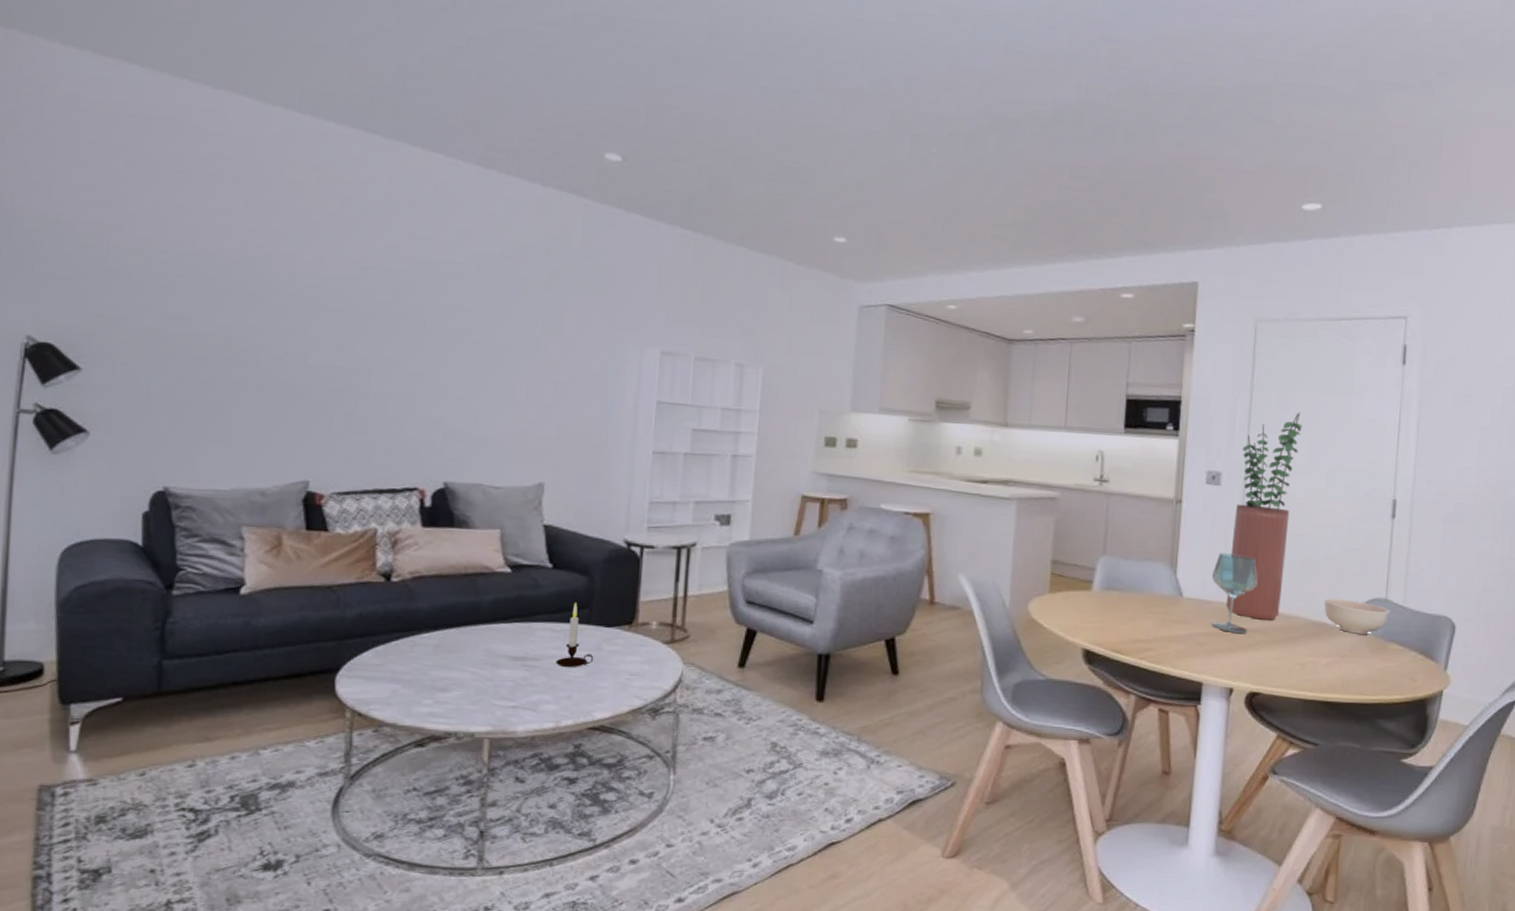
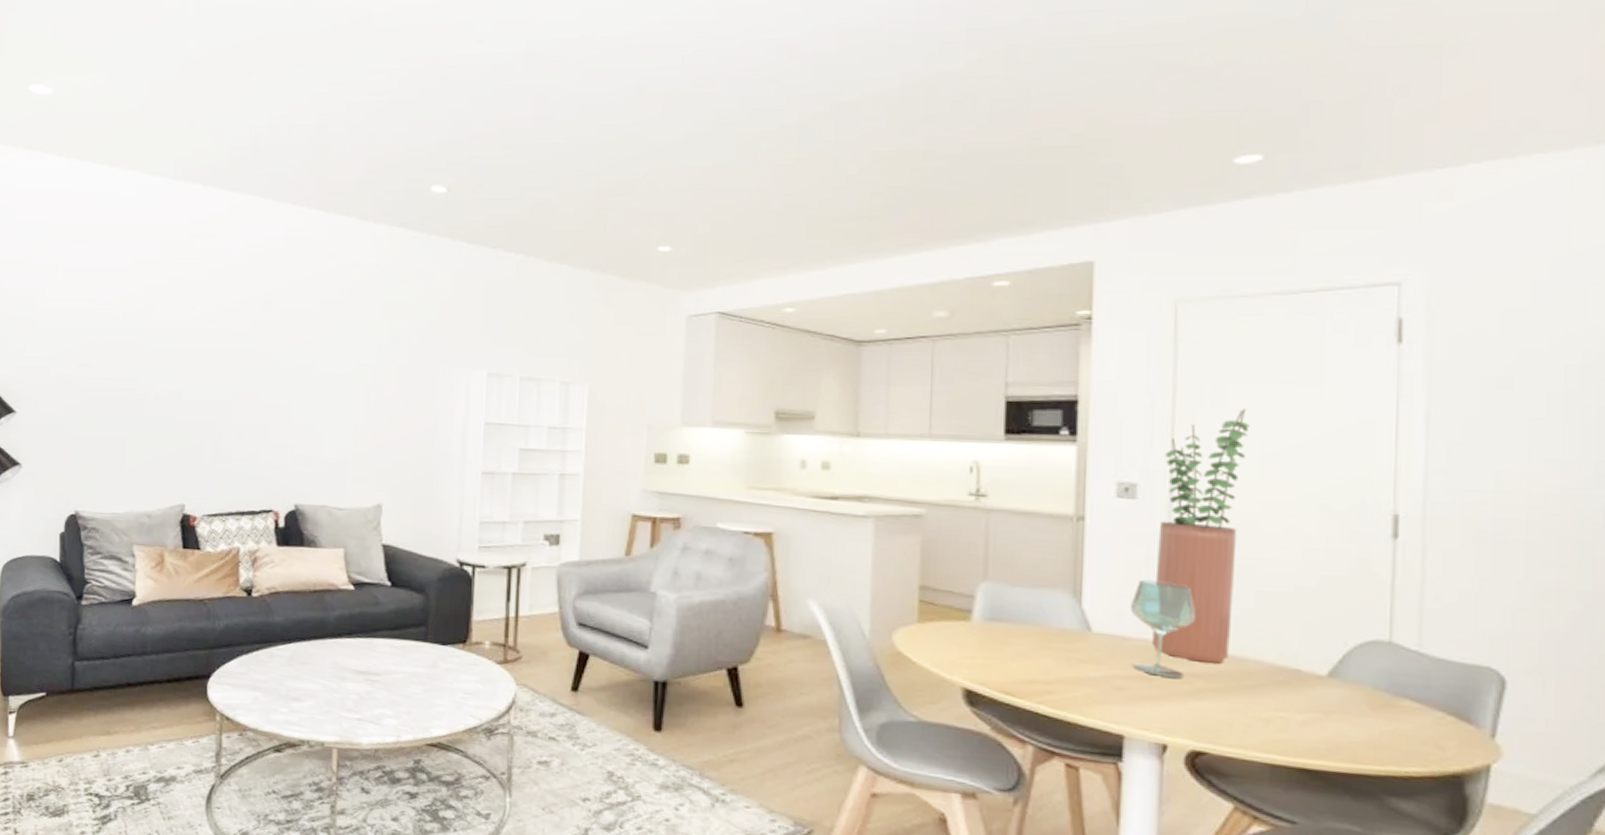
candle: present [556,602,594,668] -> none [396,620,431,685]
bowl: present [1323,598,1390,635] -> none [1294,638,1398,686]

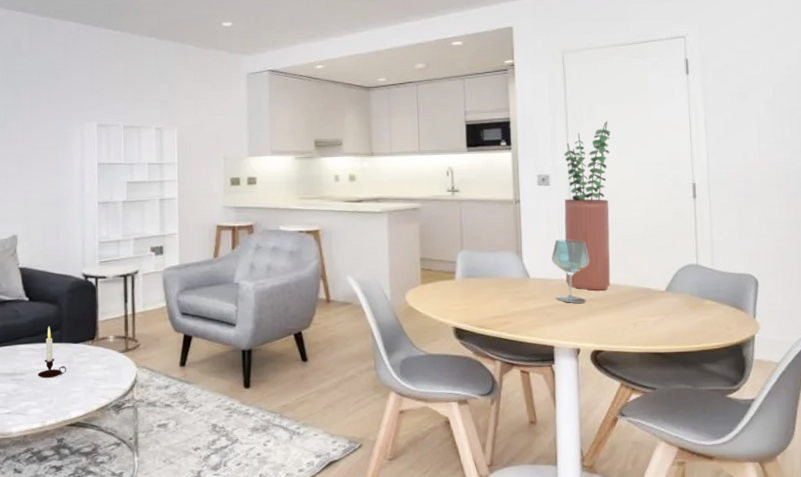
candle: none [396,620,431,685] -> present [38,326,67,379]

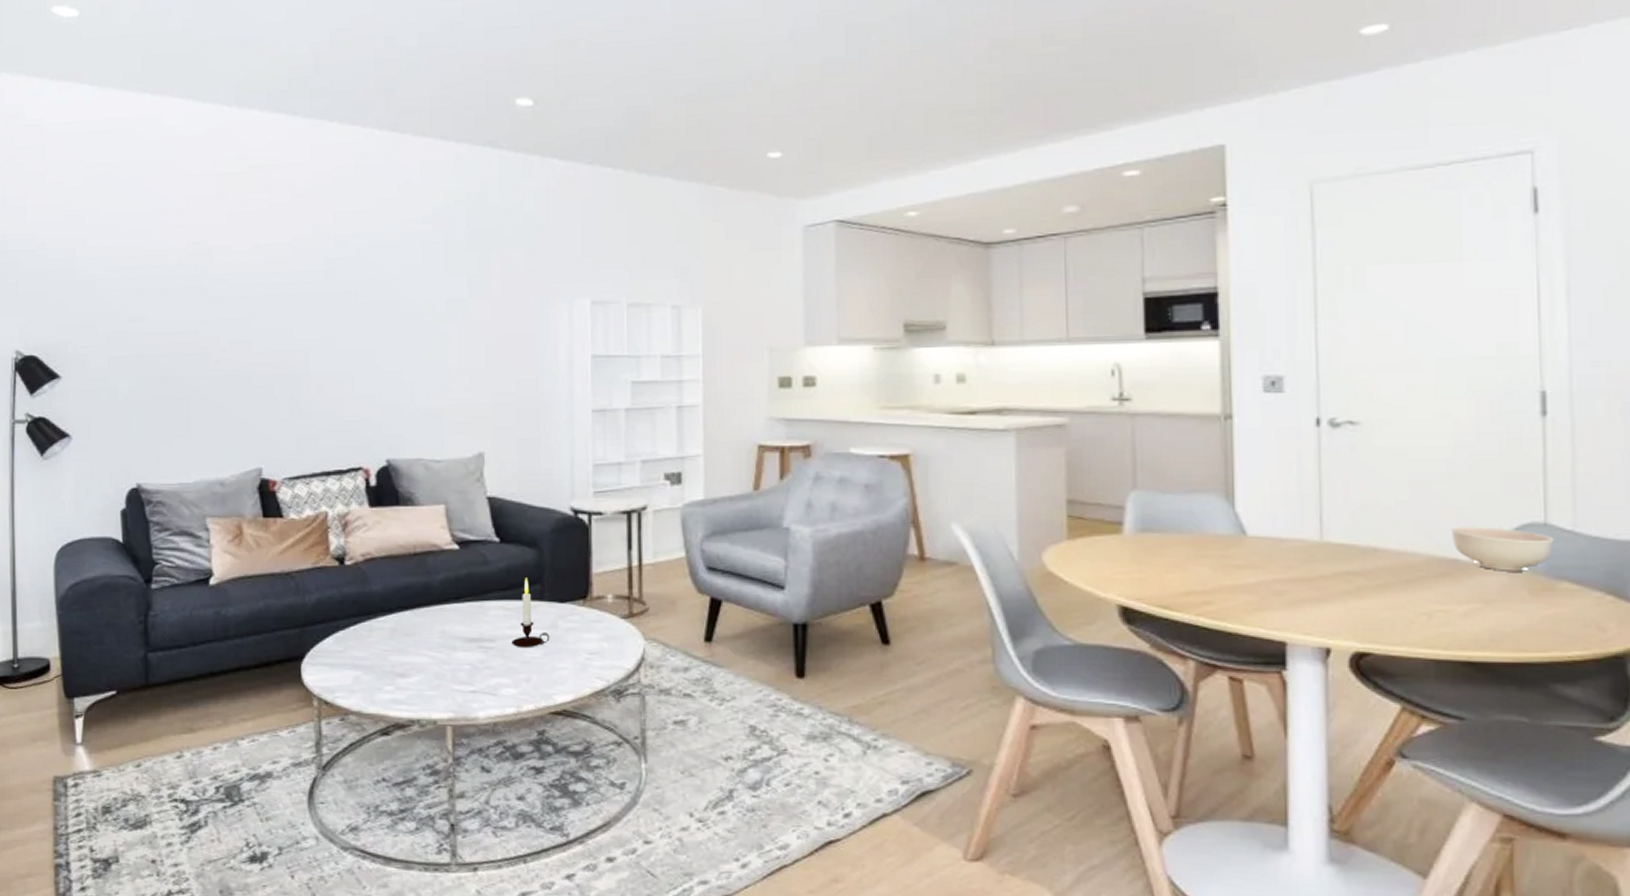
wine glass: present [552,239,590,303] -> none [1285,477,1351,577]
vase: present [564,120,611,291] -> none [1307,290,1393,559]
bowl: none [646,268,702,295] -> present [1450,527,1554,571]

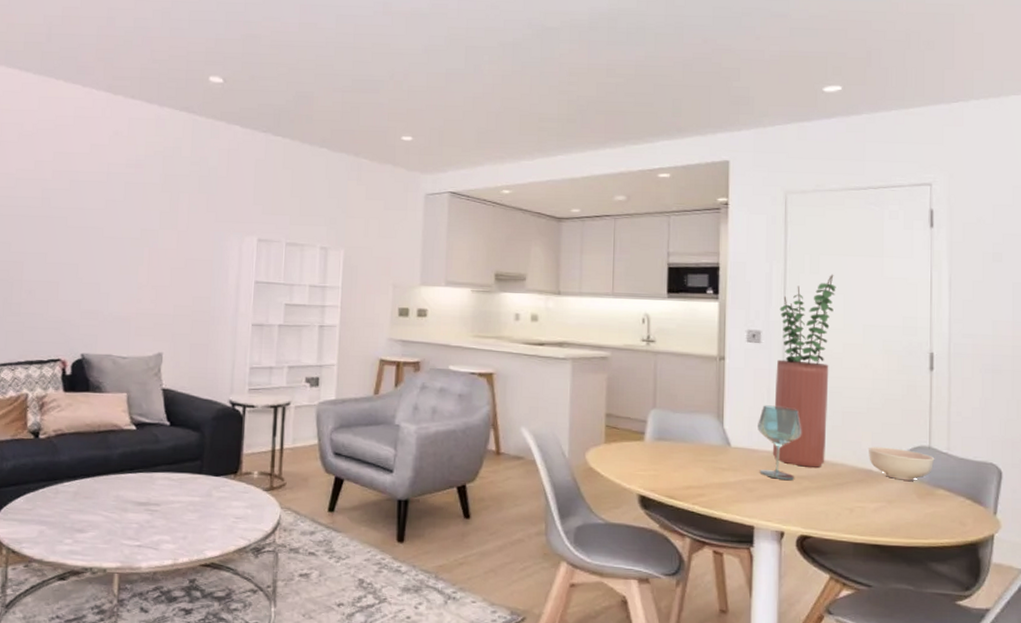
candle: present [511,577,550,649] -> none [173,455,205,512]
wine glass: none [1285,477,1351,577] -> present [758,405,802,480]
vase: none [1307,290,1393,559] -> present [772,274,836,468]

